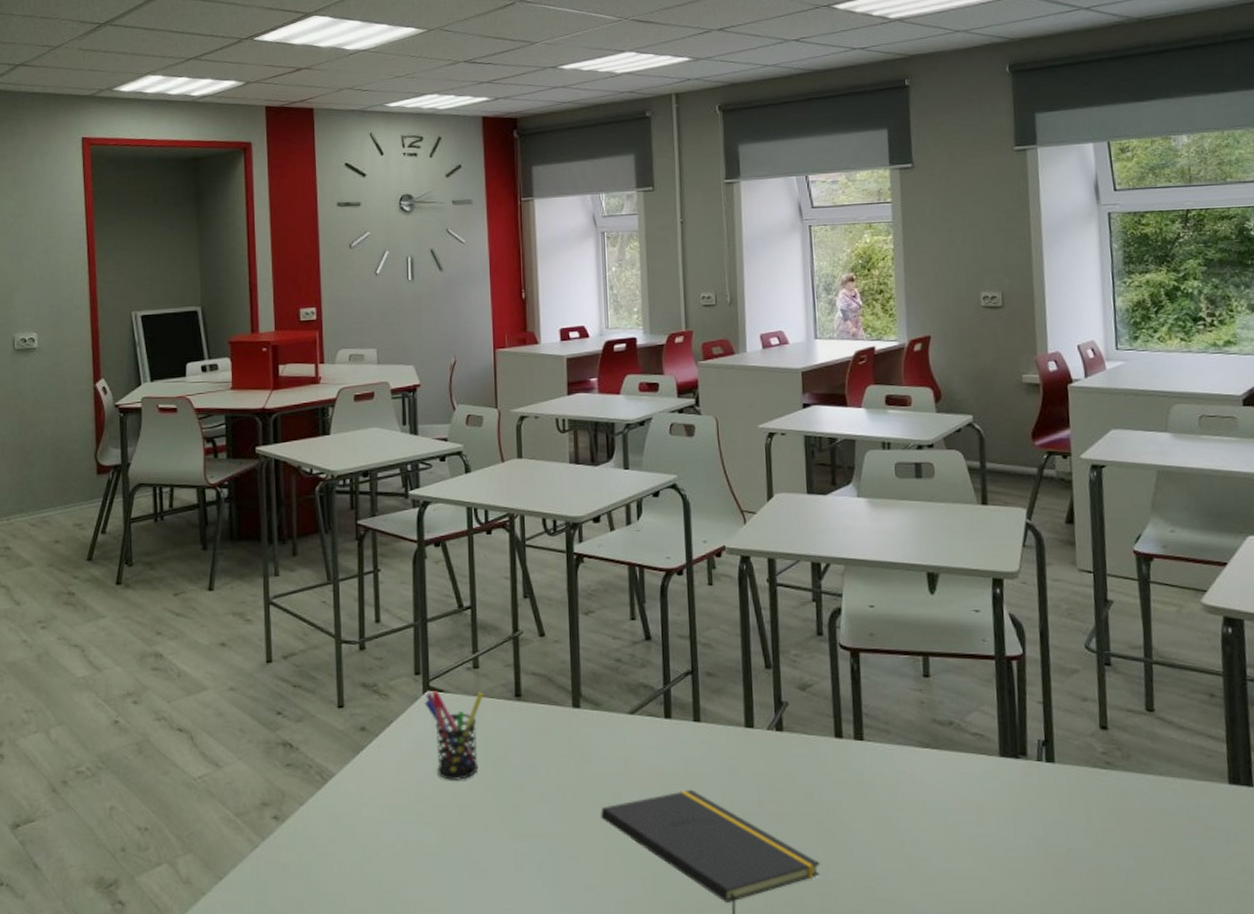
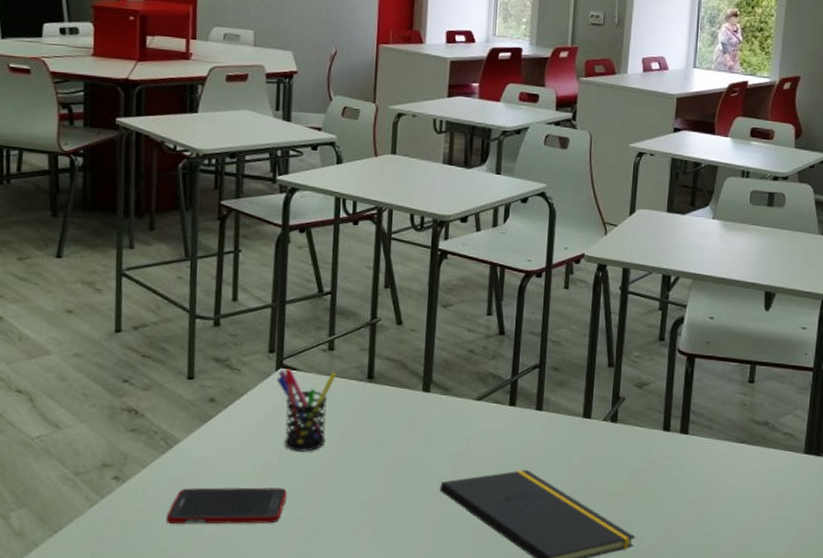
cell phone: none [326,822,444,865] -> present [166,487,287,525]

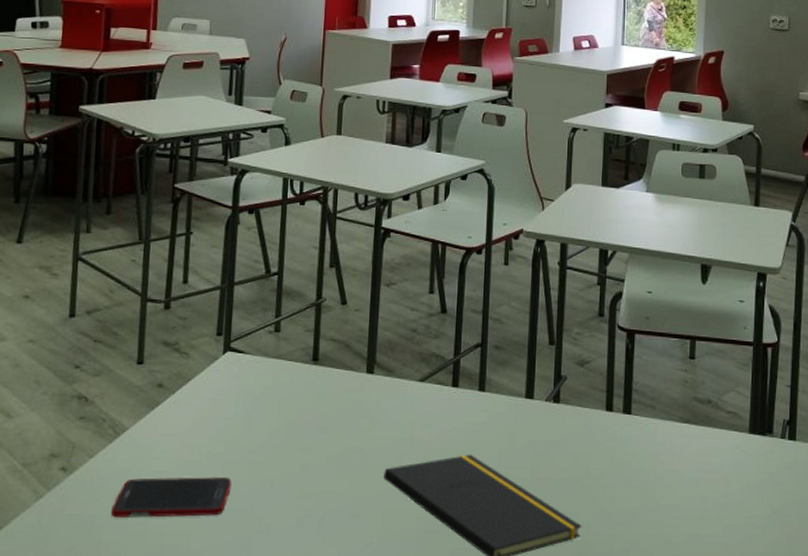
pen holder: present [276,369,336,452] -> none [223,352,282,438]

